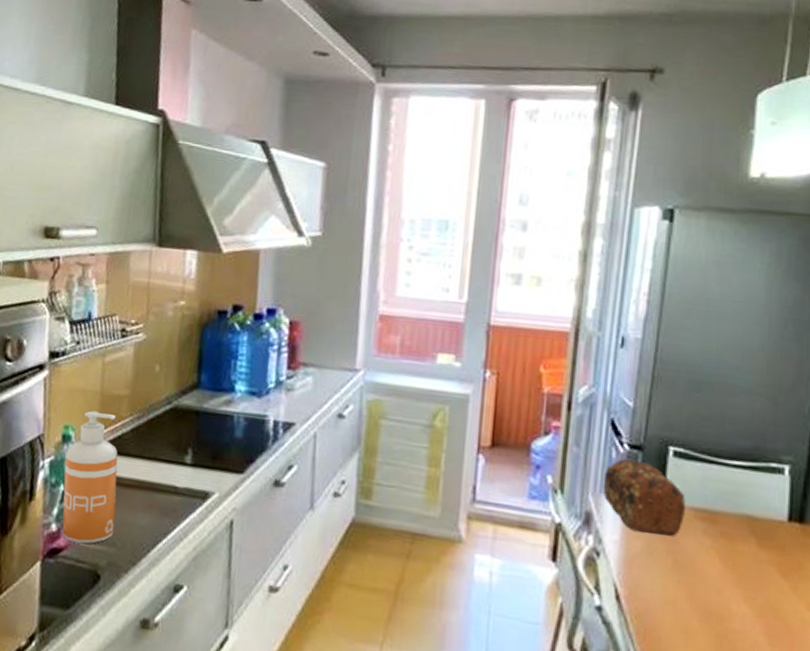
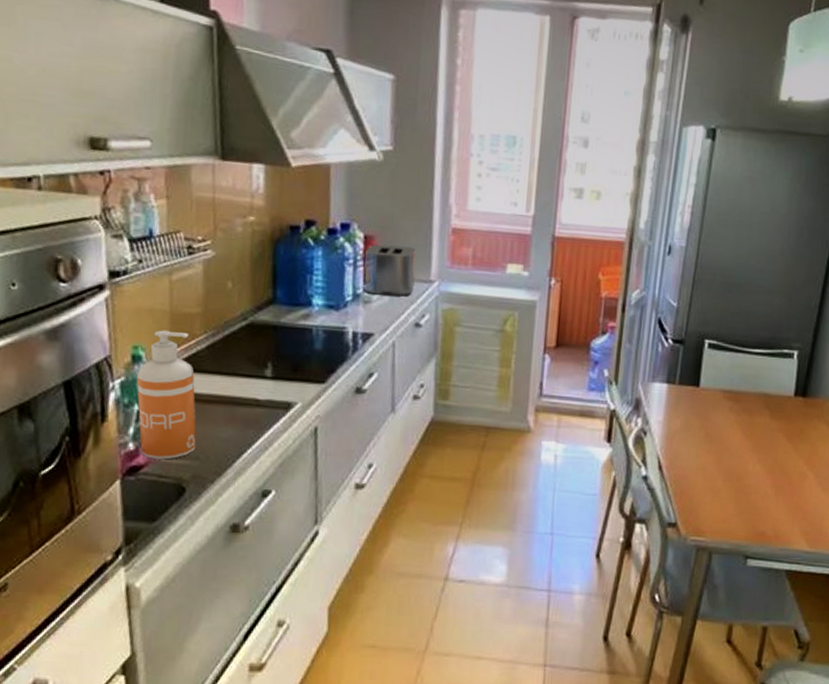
toaster: none [287,330,341,386] -> present [364,244,416,297]
bread loaf: present [603,459,686,536] -> none [651,352,717,414]

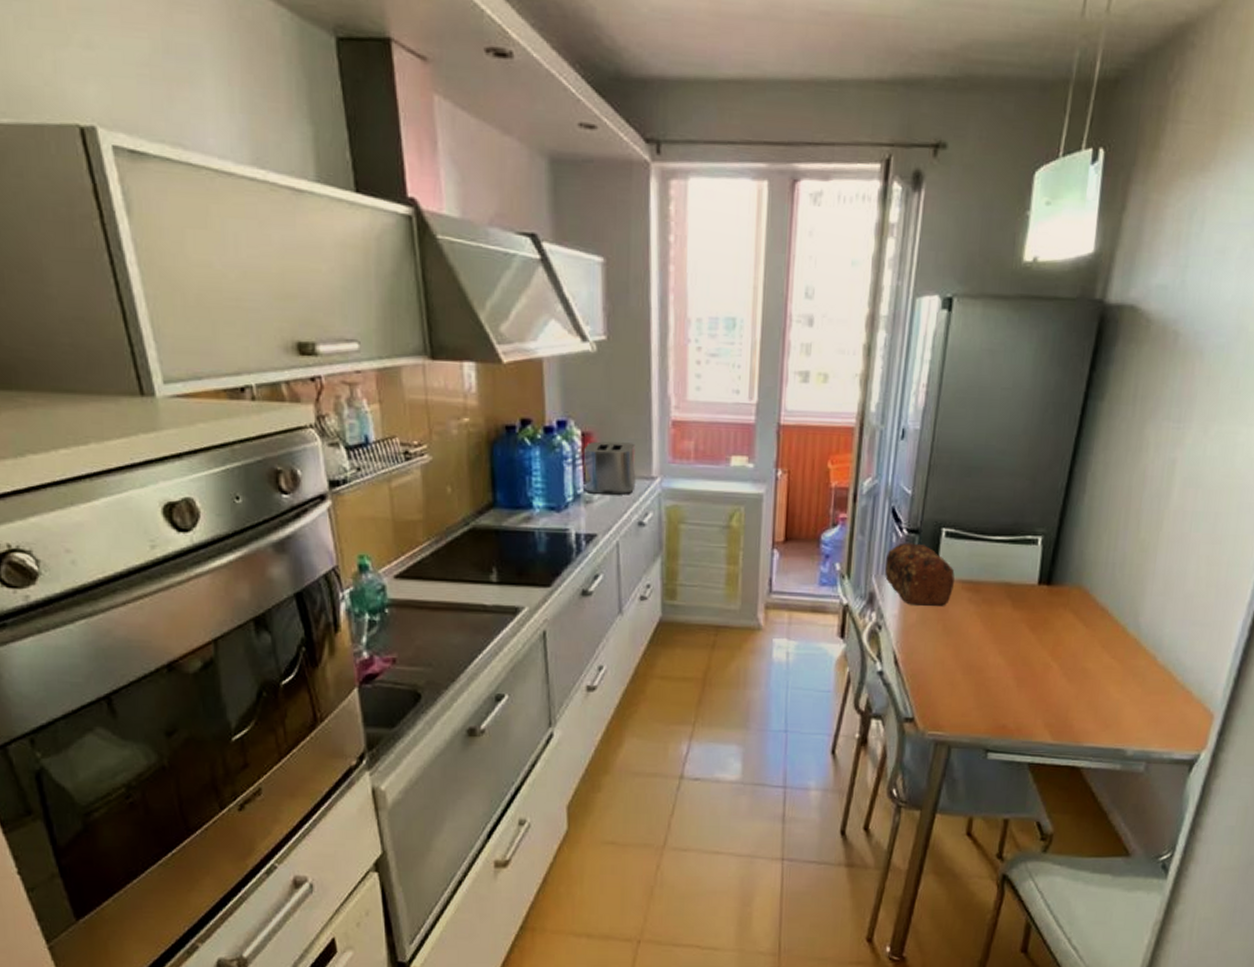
soap dispenser: present [137,330,197,460] -> none [365,538,429,667]
bread loaf: none [651,352,717,414] -> present [885,543,955,606]

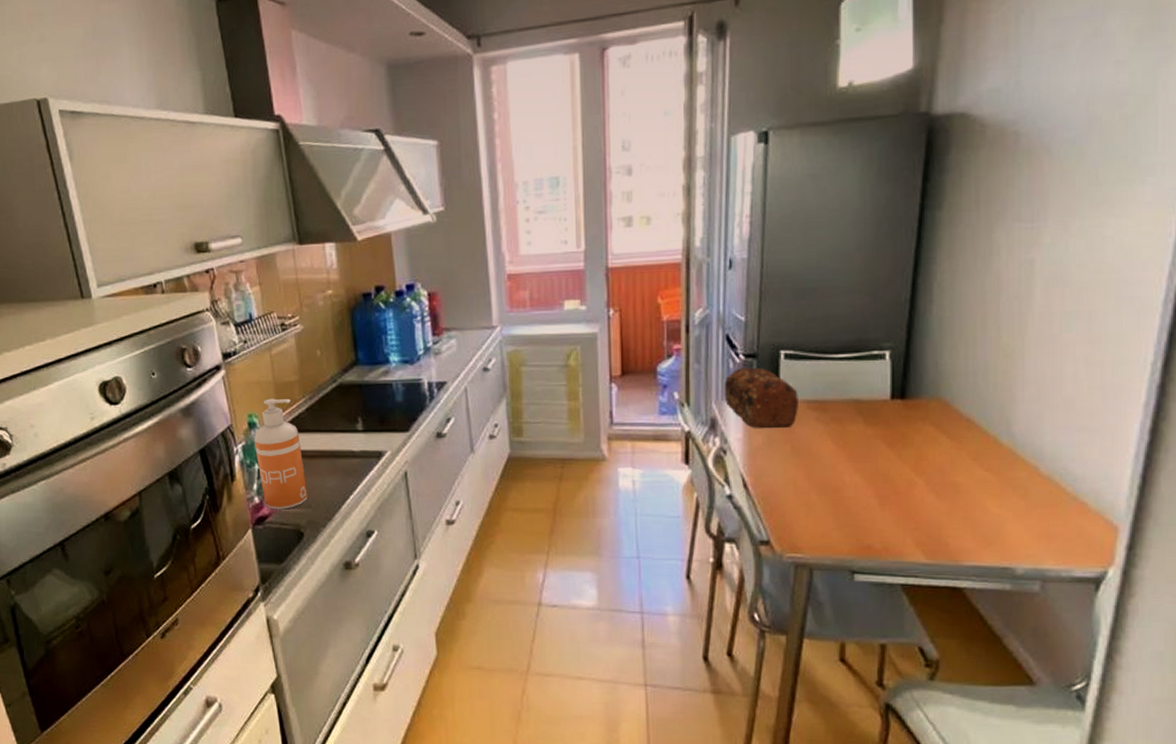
soap dispenser: none [365,538,429,667] -> present [254,398,308,510]
toaster: present [584,441,636,495] -> none [431,298,478,346]

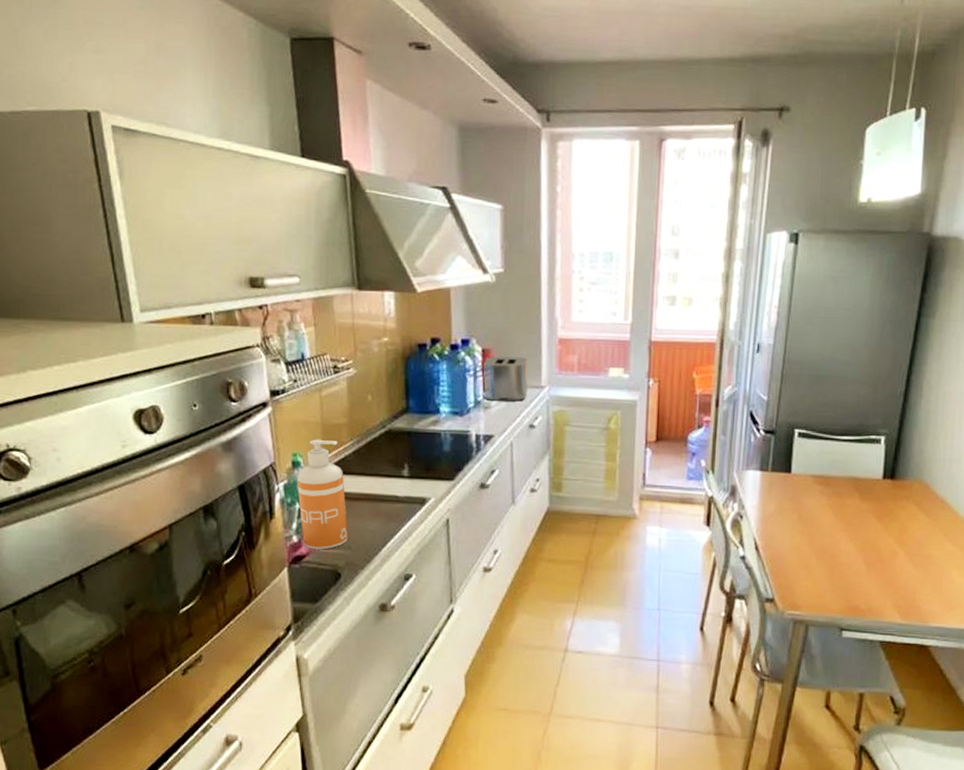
toaster: none [431,298,478,346] -> present [483,356,528,402]
bread loaf: present [725,367,798,428] -> none [745,442,807,498]

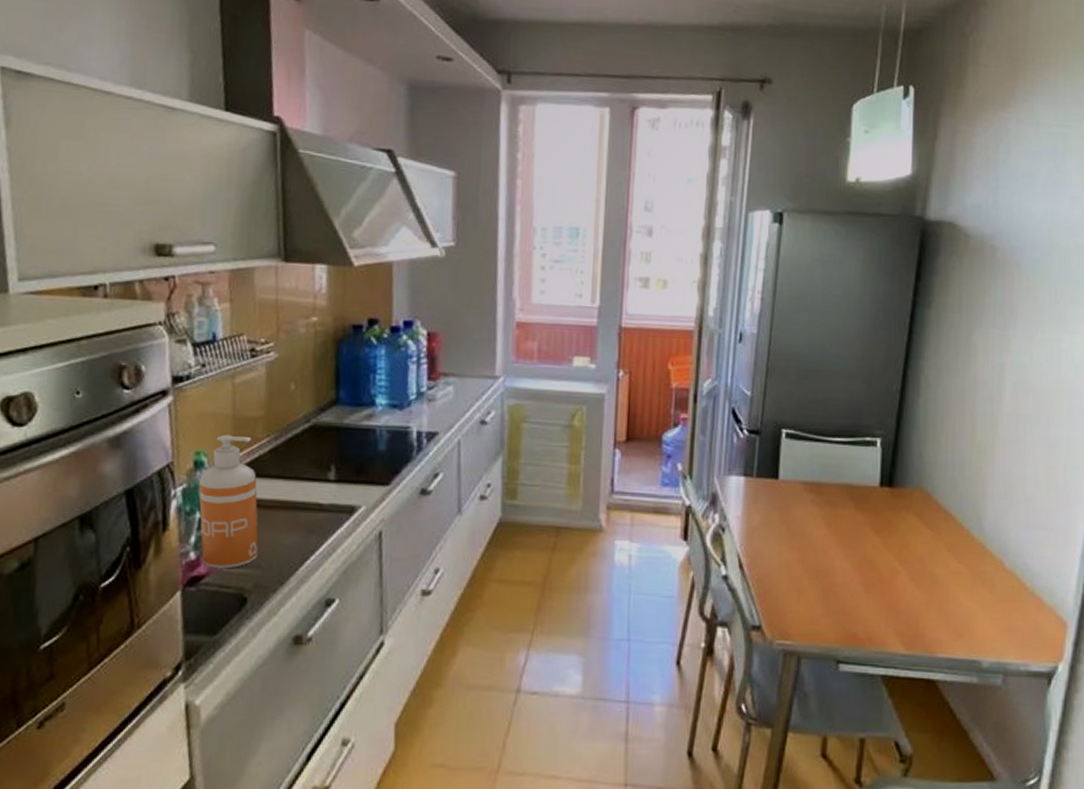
toaster: present [483,356,528,402] -> none [428,341,480,394]

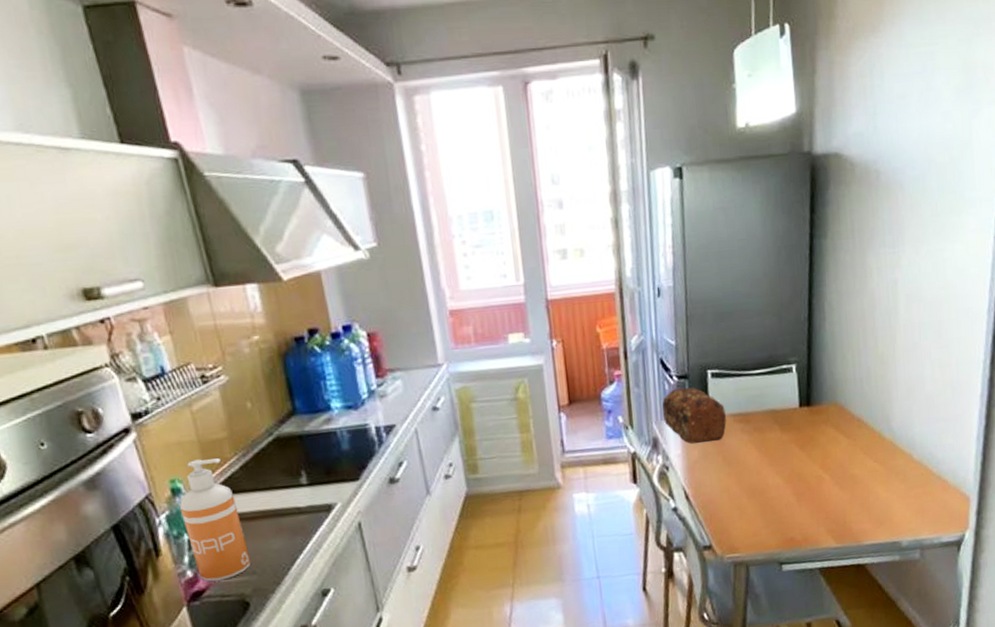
bread loaf: none [727,443,796,508] -> present [662,387,727,443]

